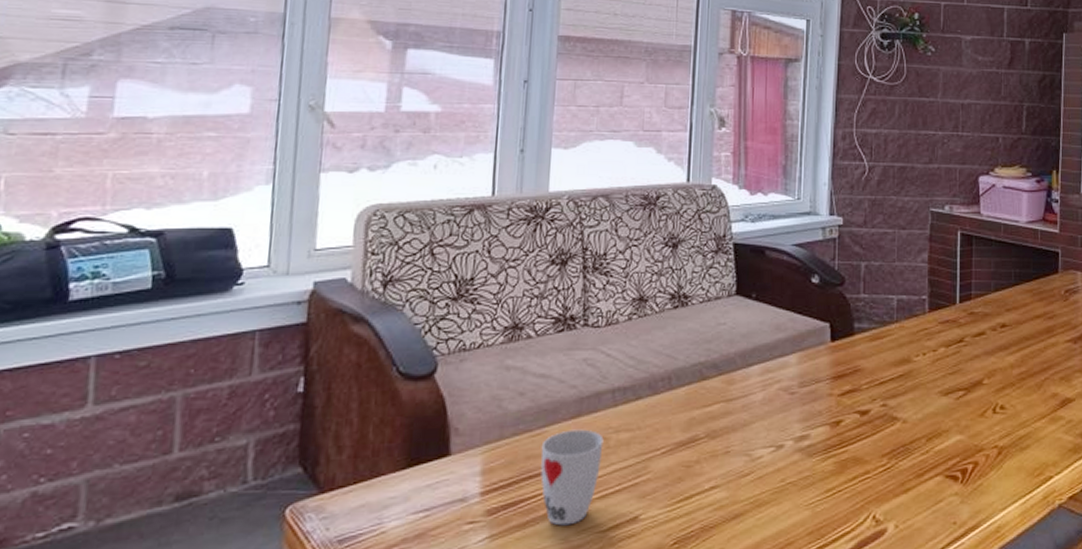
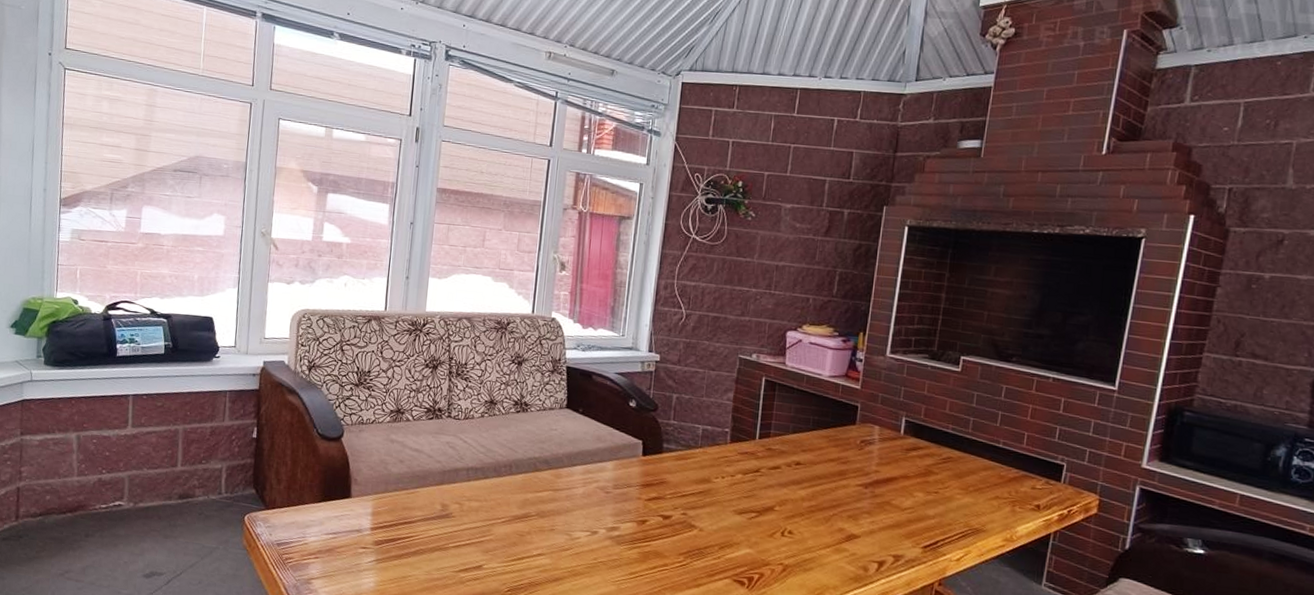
cup: present [541,429,604,526] -> none [413,493,459,563]

